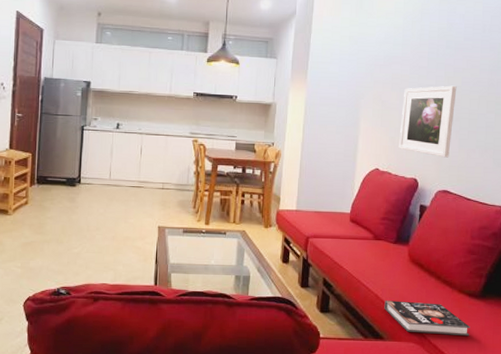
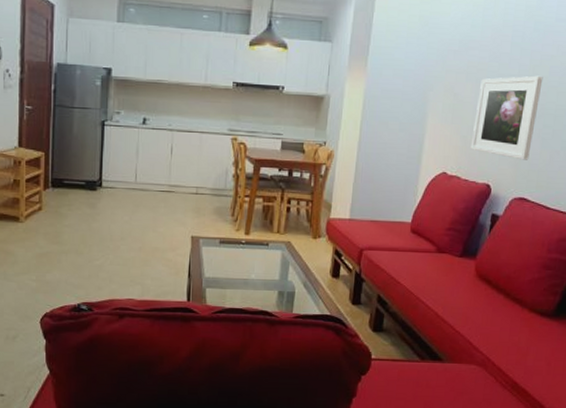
book: present [384,300,471,337] -> none [445,319,540,359]

